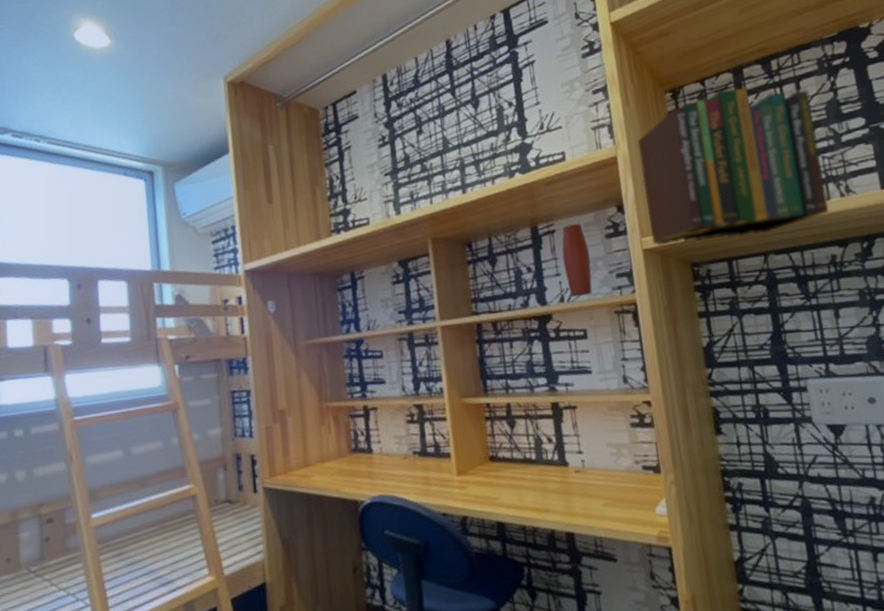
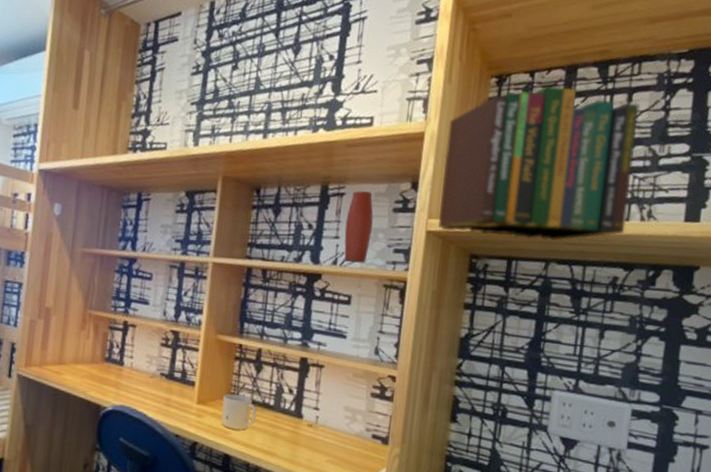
mug: none [482,455,522,495] -> present [221,393,257,431]

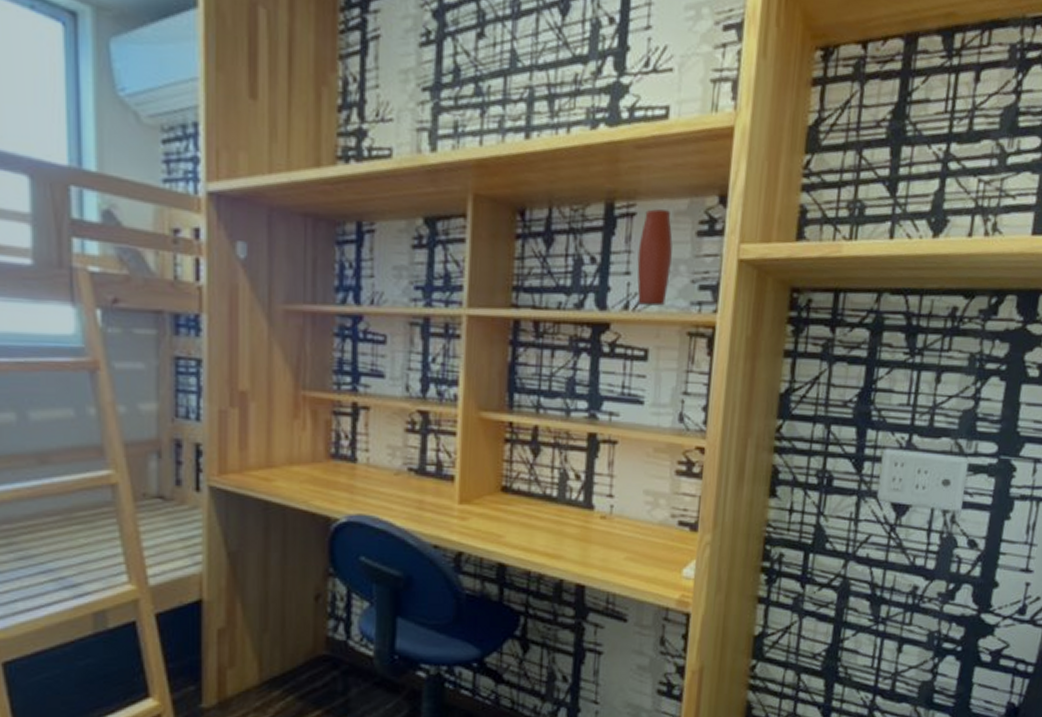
mug: present [221,393,257,431] -> none [491,486,537,532]
books: present [437,85,640,241] -> none [751,61,988,266]

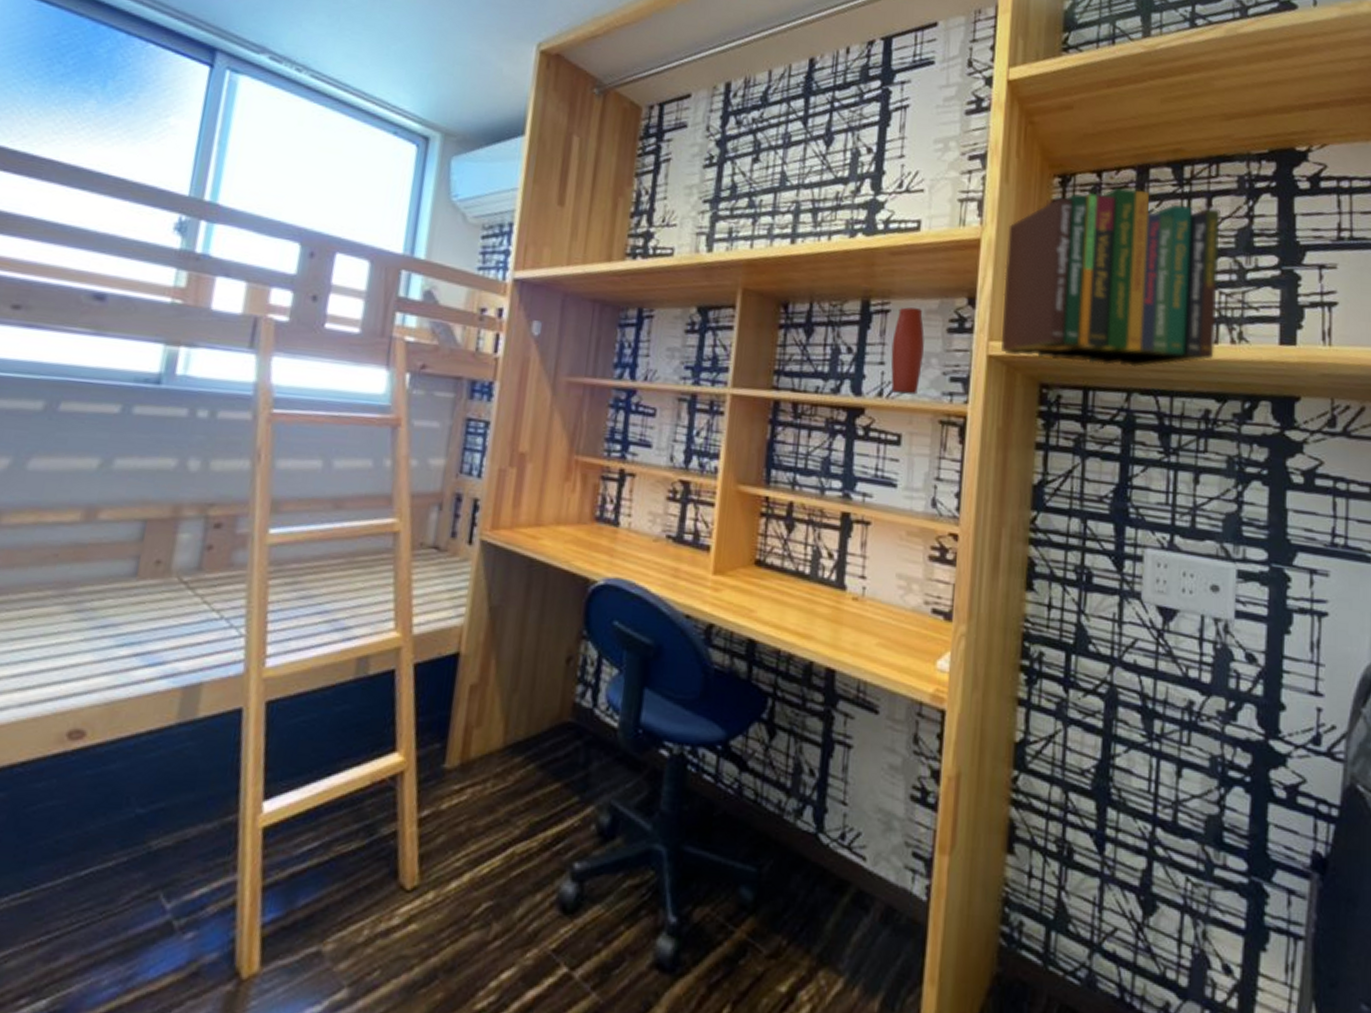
books: none [751,61,988,266] -> present [1000,187,1221,368]

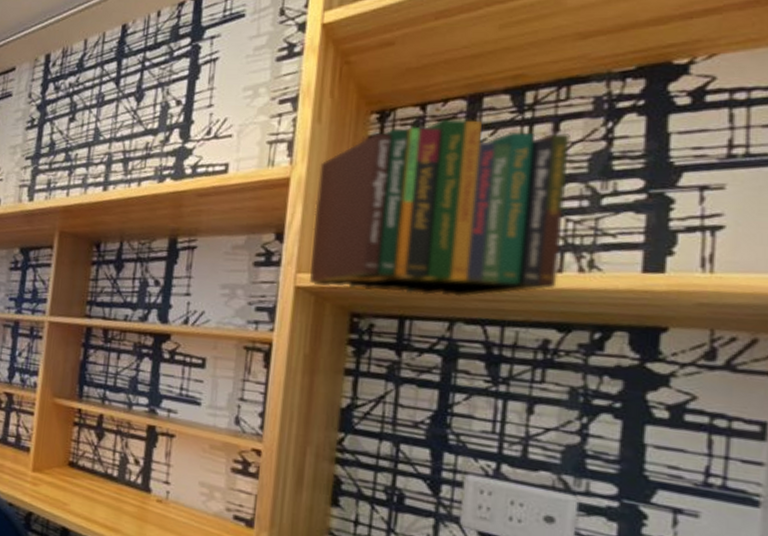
vase: present [890,307,925,395] -> none [196,243,231,323]

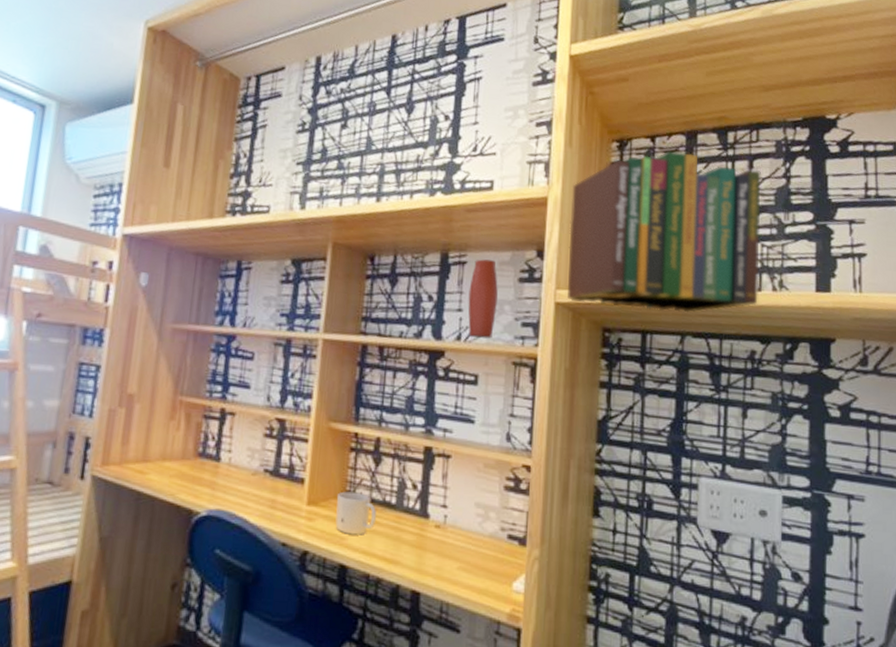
mug: none [58,461,99,503] -> present [335,491,377,535]
vase: none [196,243,231,323] -> present [468,259,498,339]

